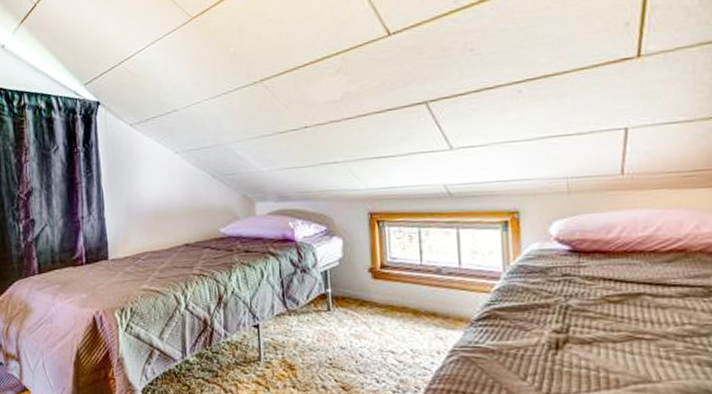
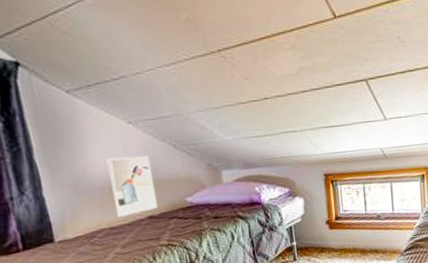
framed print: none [155,184,193,242] -> present [106,155,158,217]

